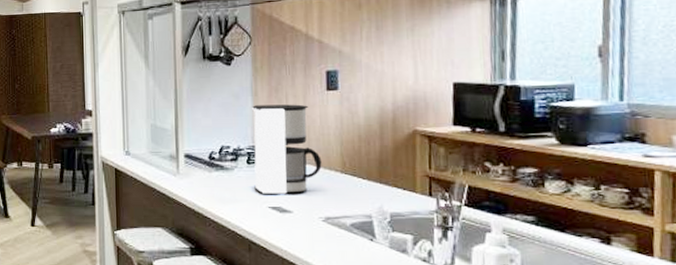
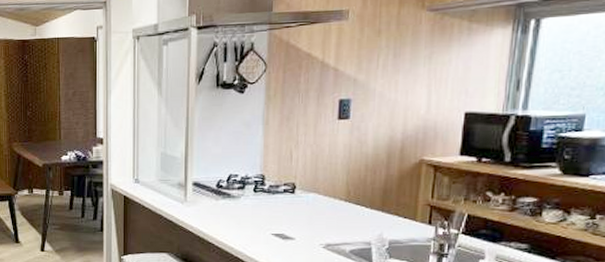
coffee maker: present [251,104,322,194] -> none [259,133,327,222]

